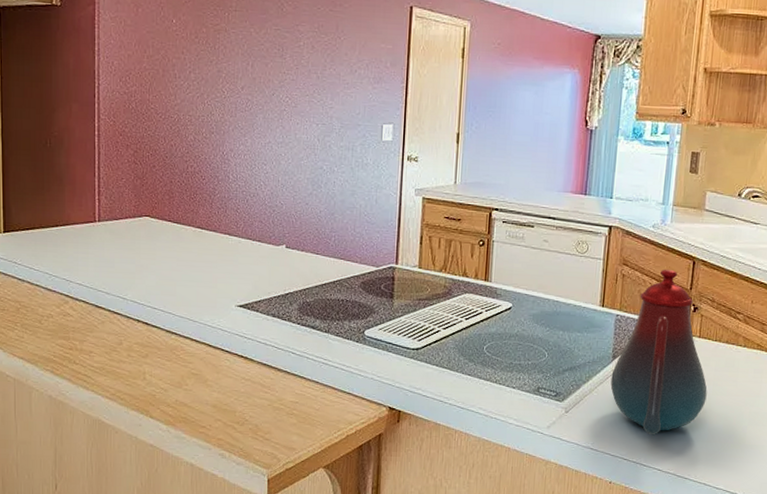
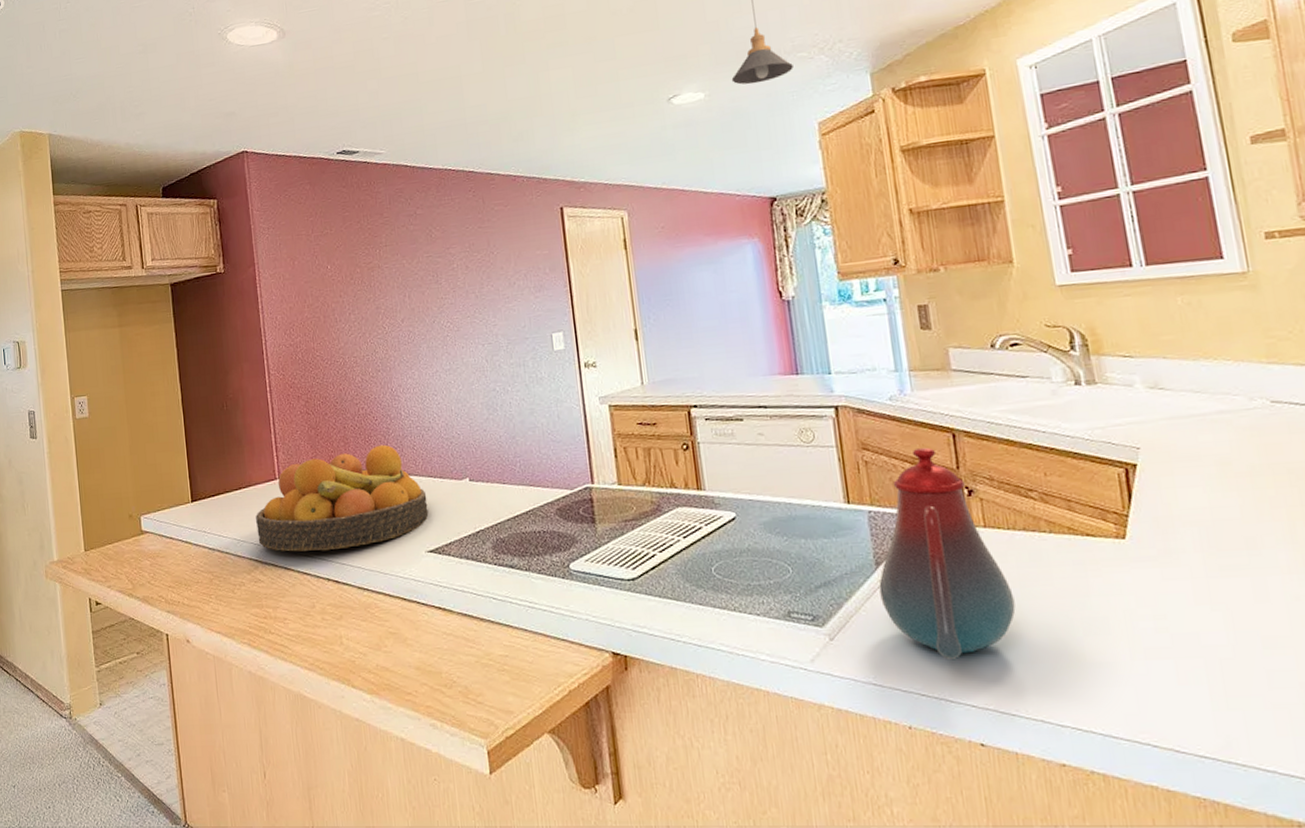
fruit bowl: none [71,203,244,295] -> present [256,444,429,552]

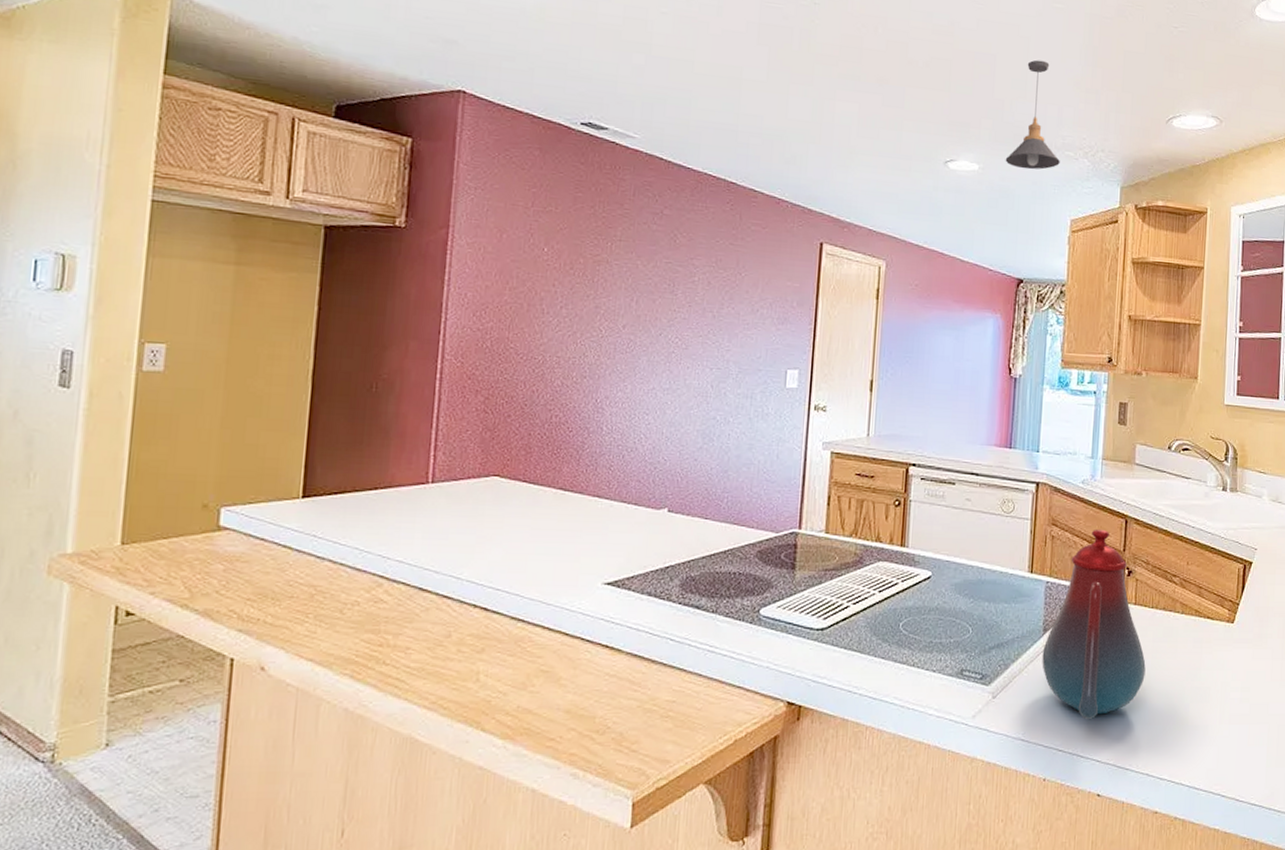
fruit bowl: present [256,444,429,552] -> none [389,459,616,573]

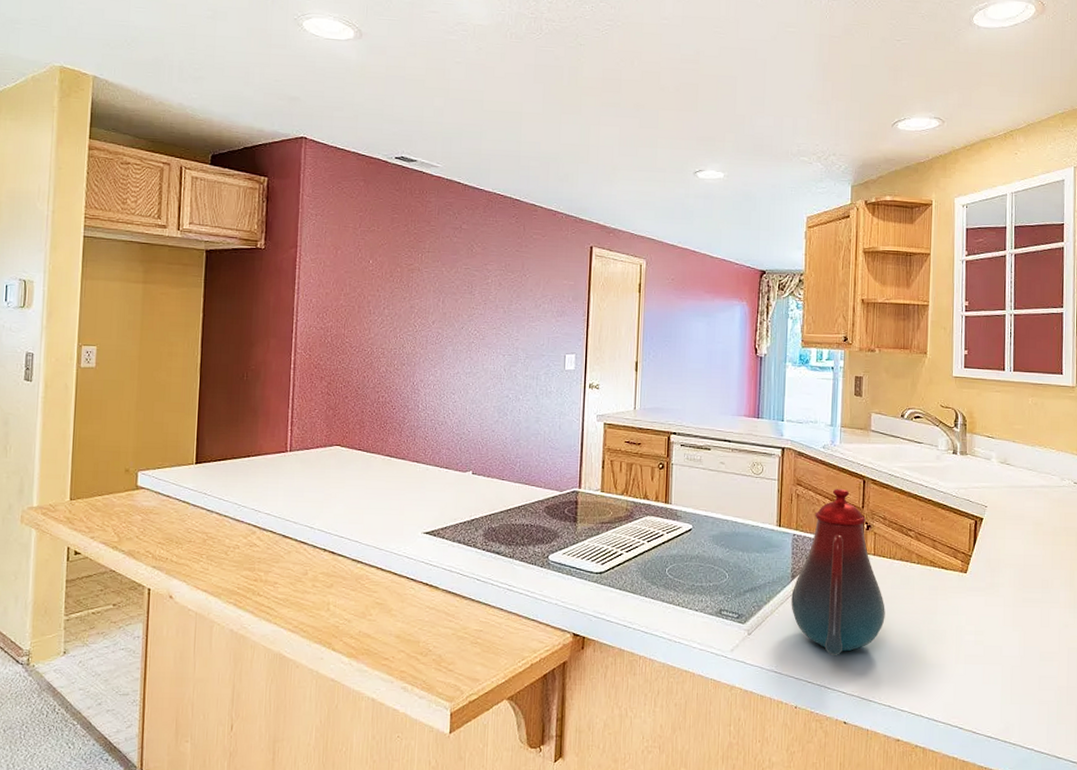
pendant light: present [1005,60,1060,170] -> none [747,78,796,175]

